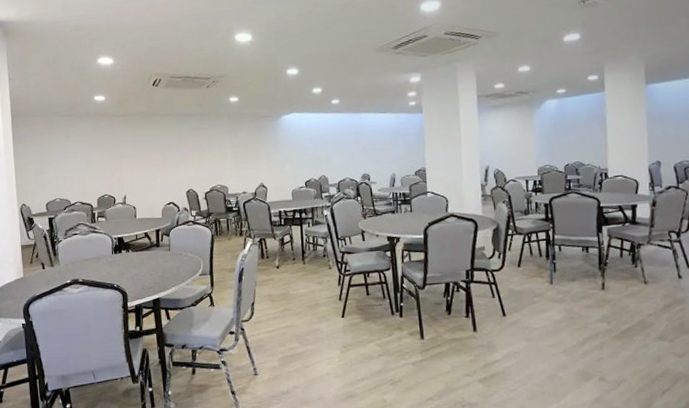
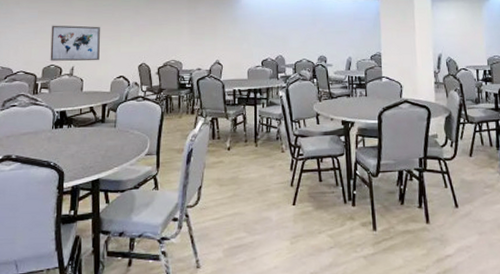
wall art: none [101,155,149,191] -> present [50,25,100,61]

